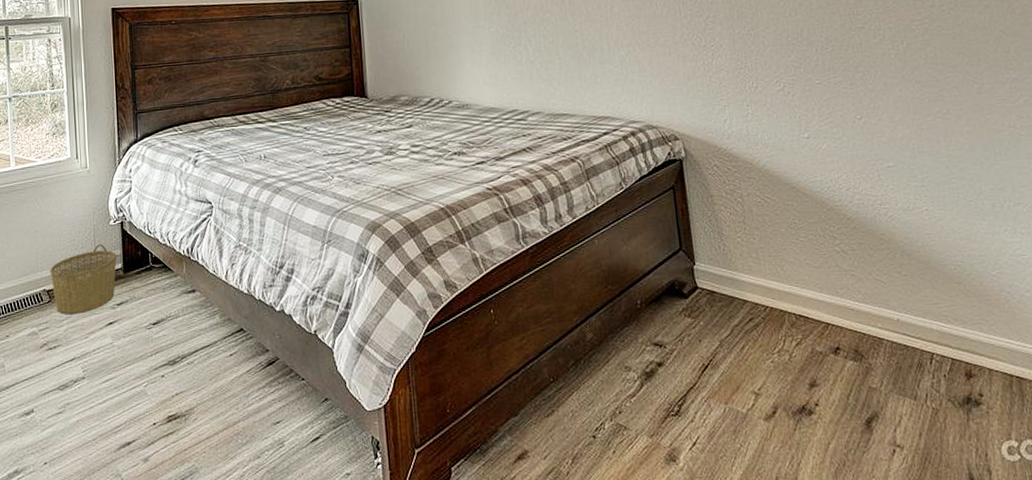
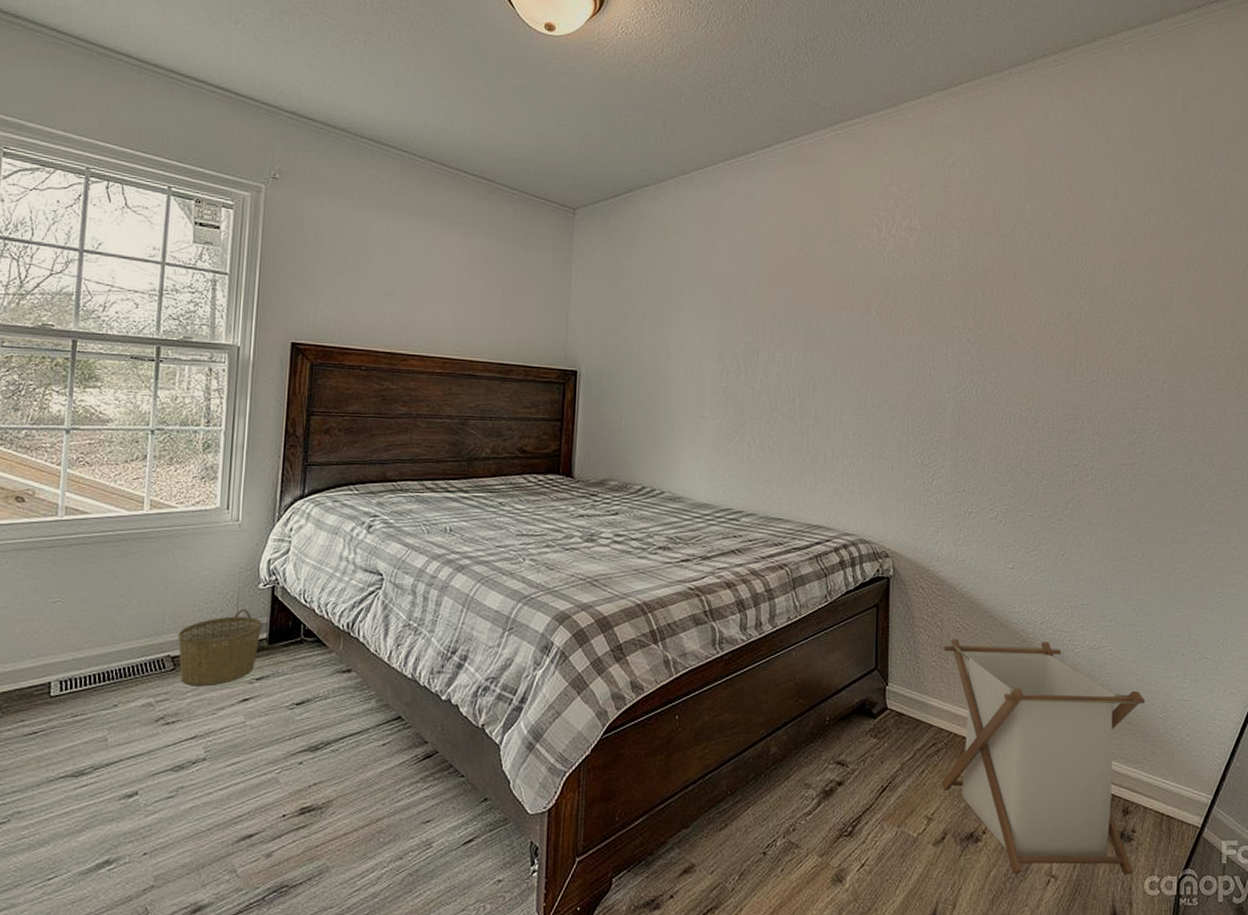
laundry basket: none [747,208,987,444] -> present [941,639,1145,874]

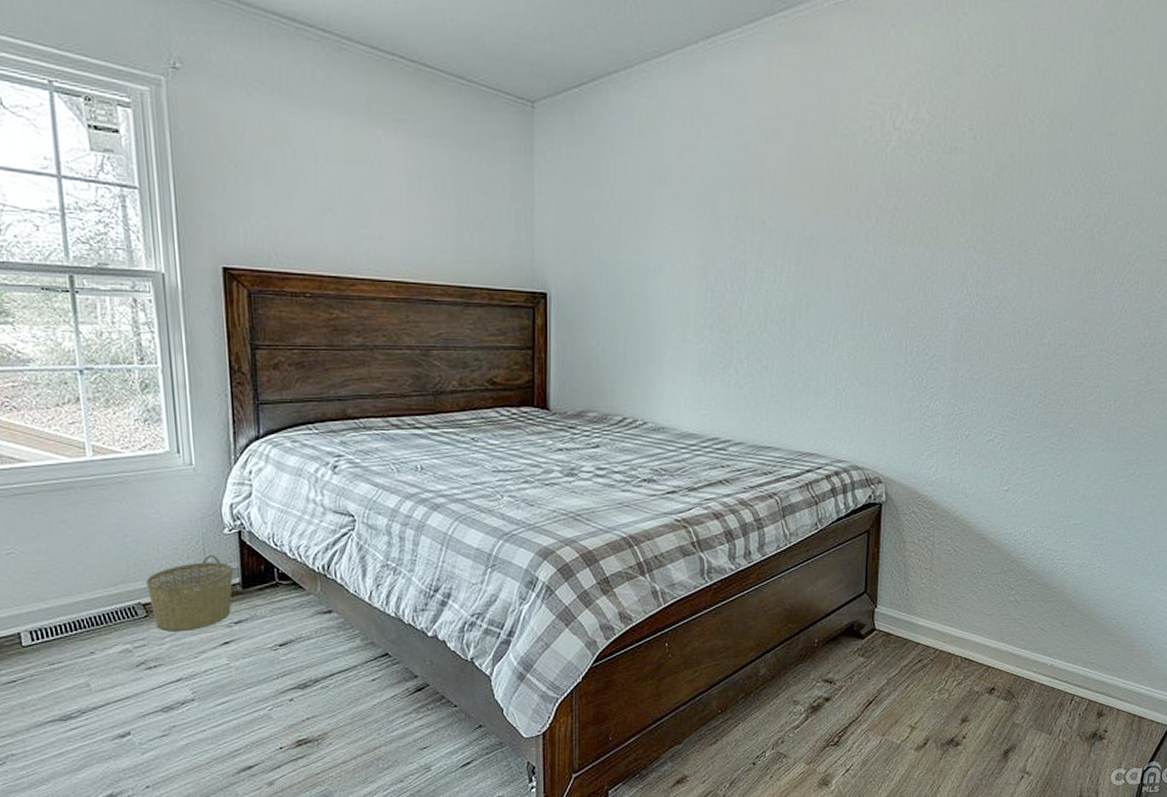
laundry basket: present [941,639,1145,874] -> none [925,561,1129,771]

